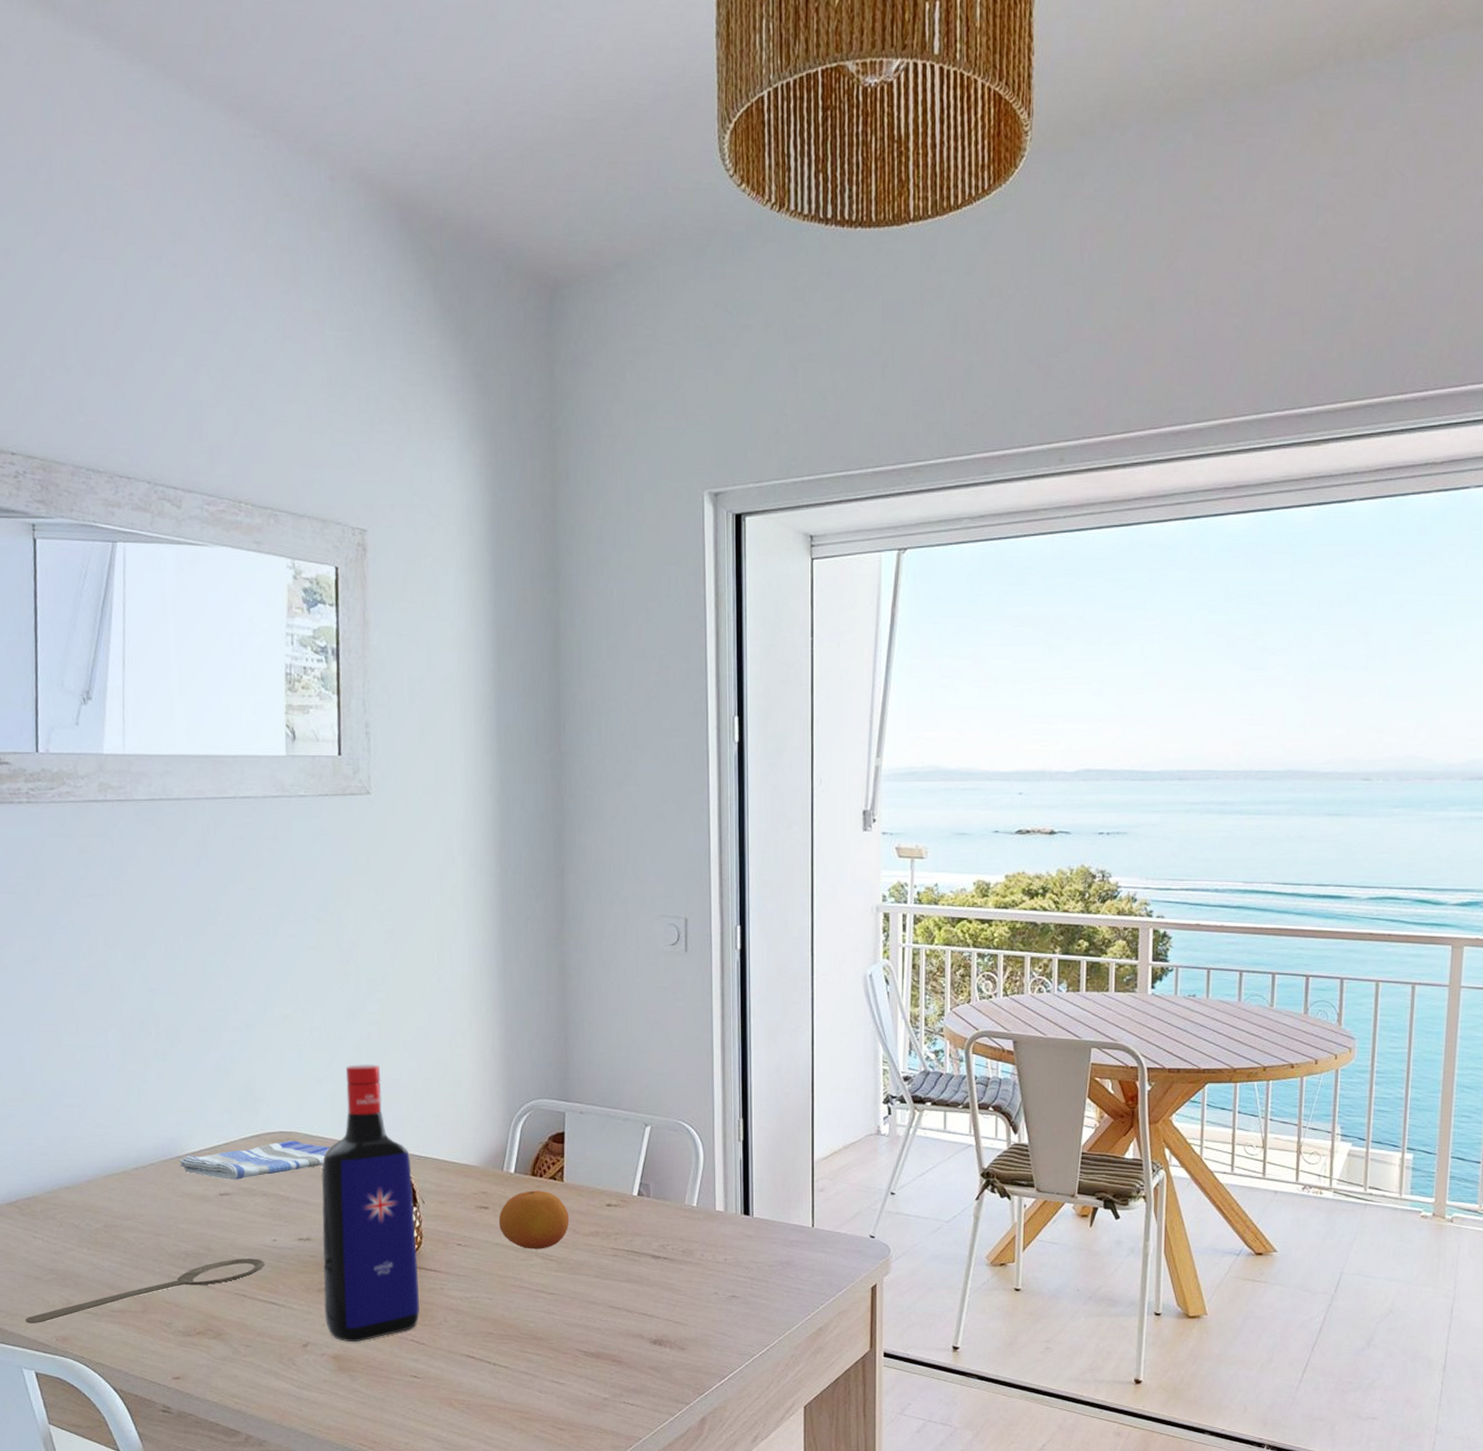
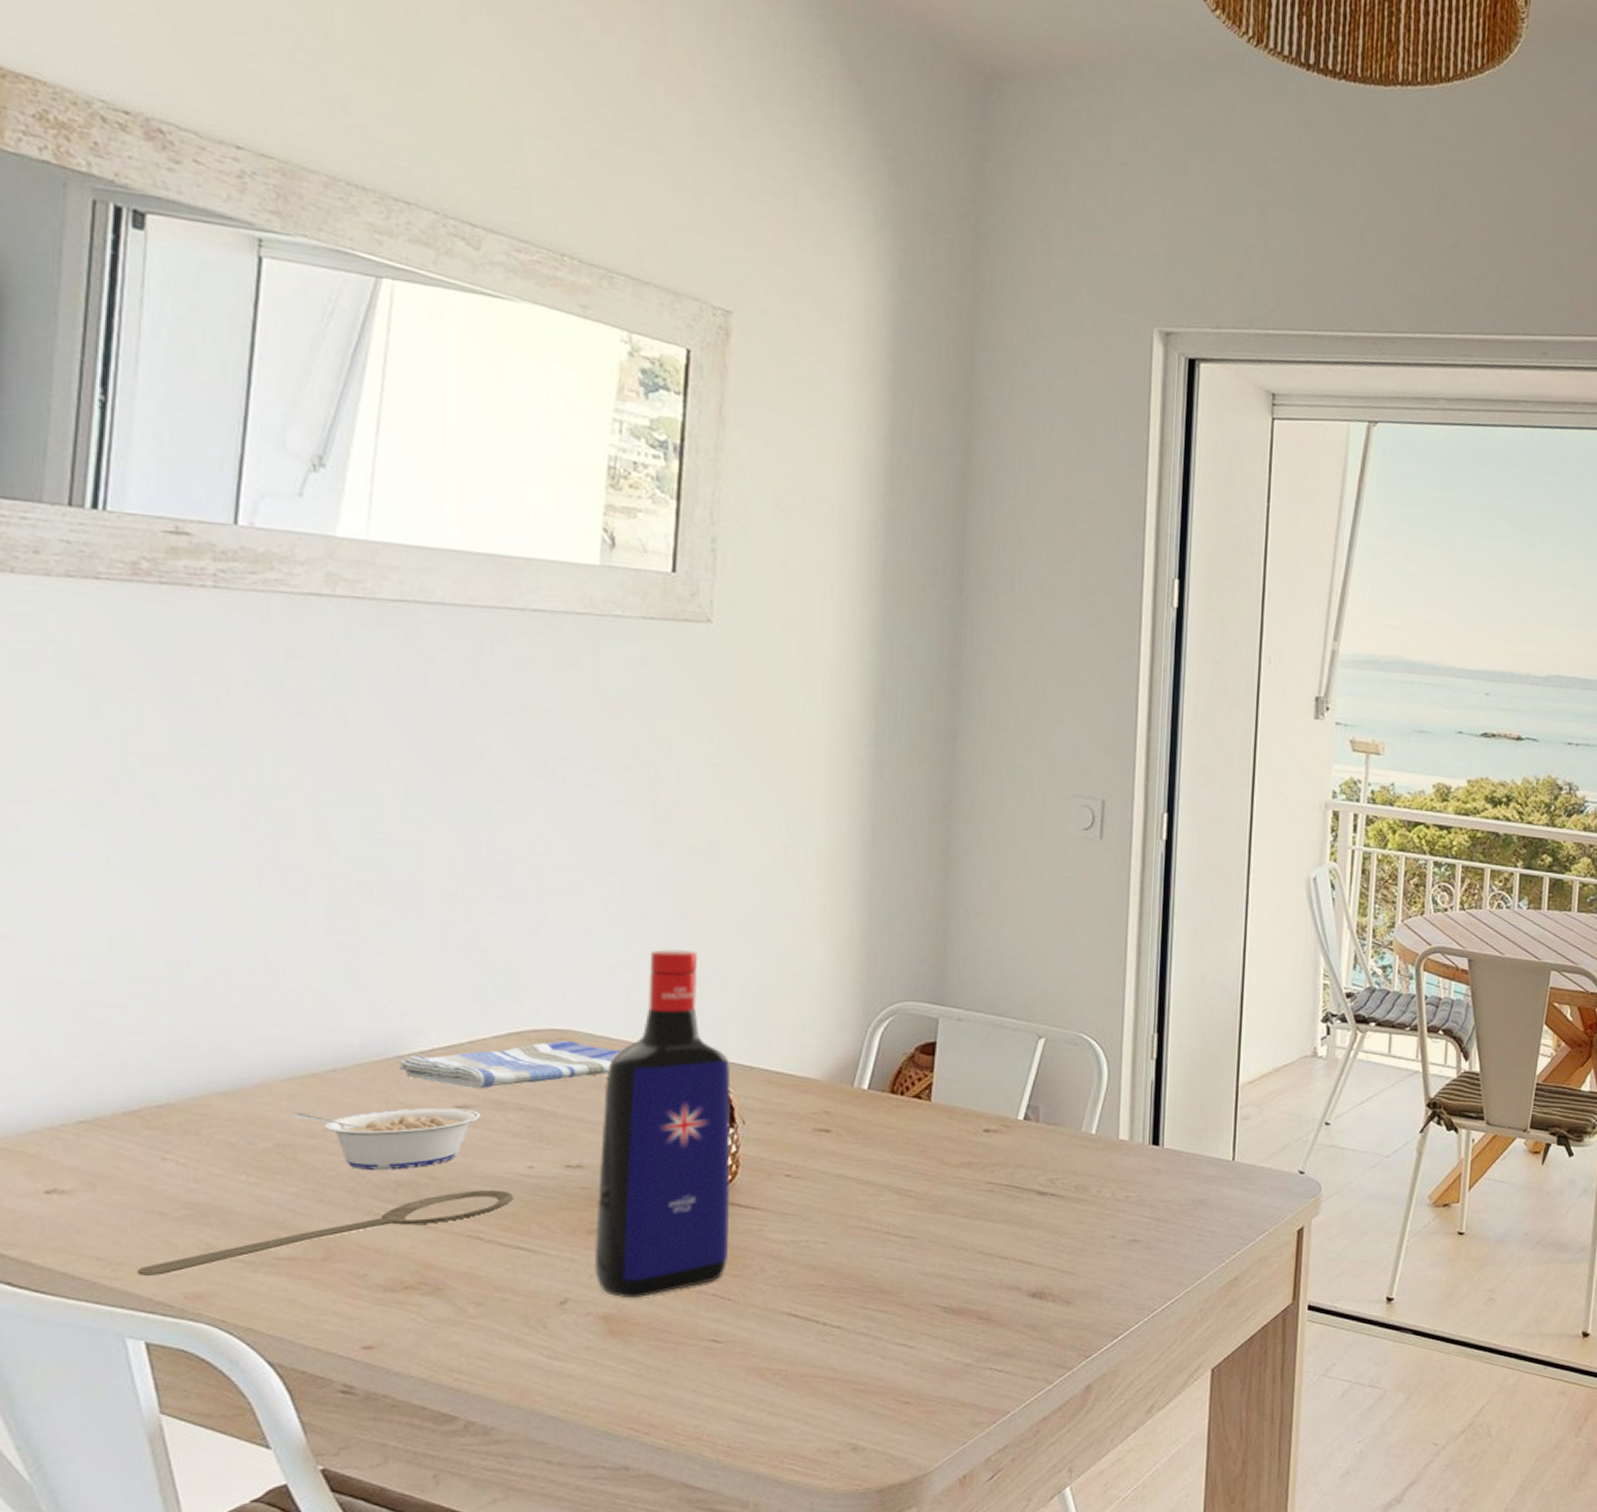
legume: none [113,1196,237,1244] -> present [293,1108,480,1170]
fruit: present [499,1190,570,1249] -> none [843,1111,936,1183]

